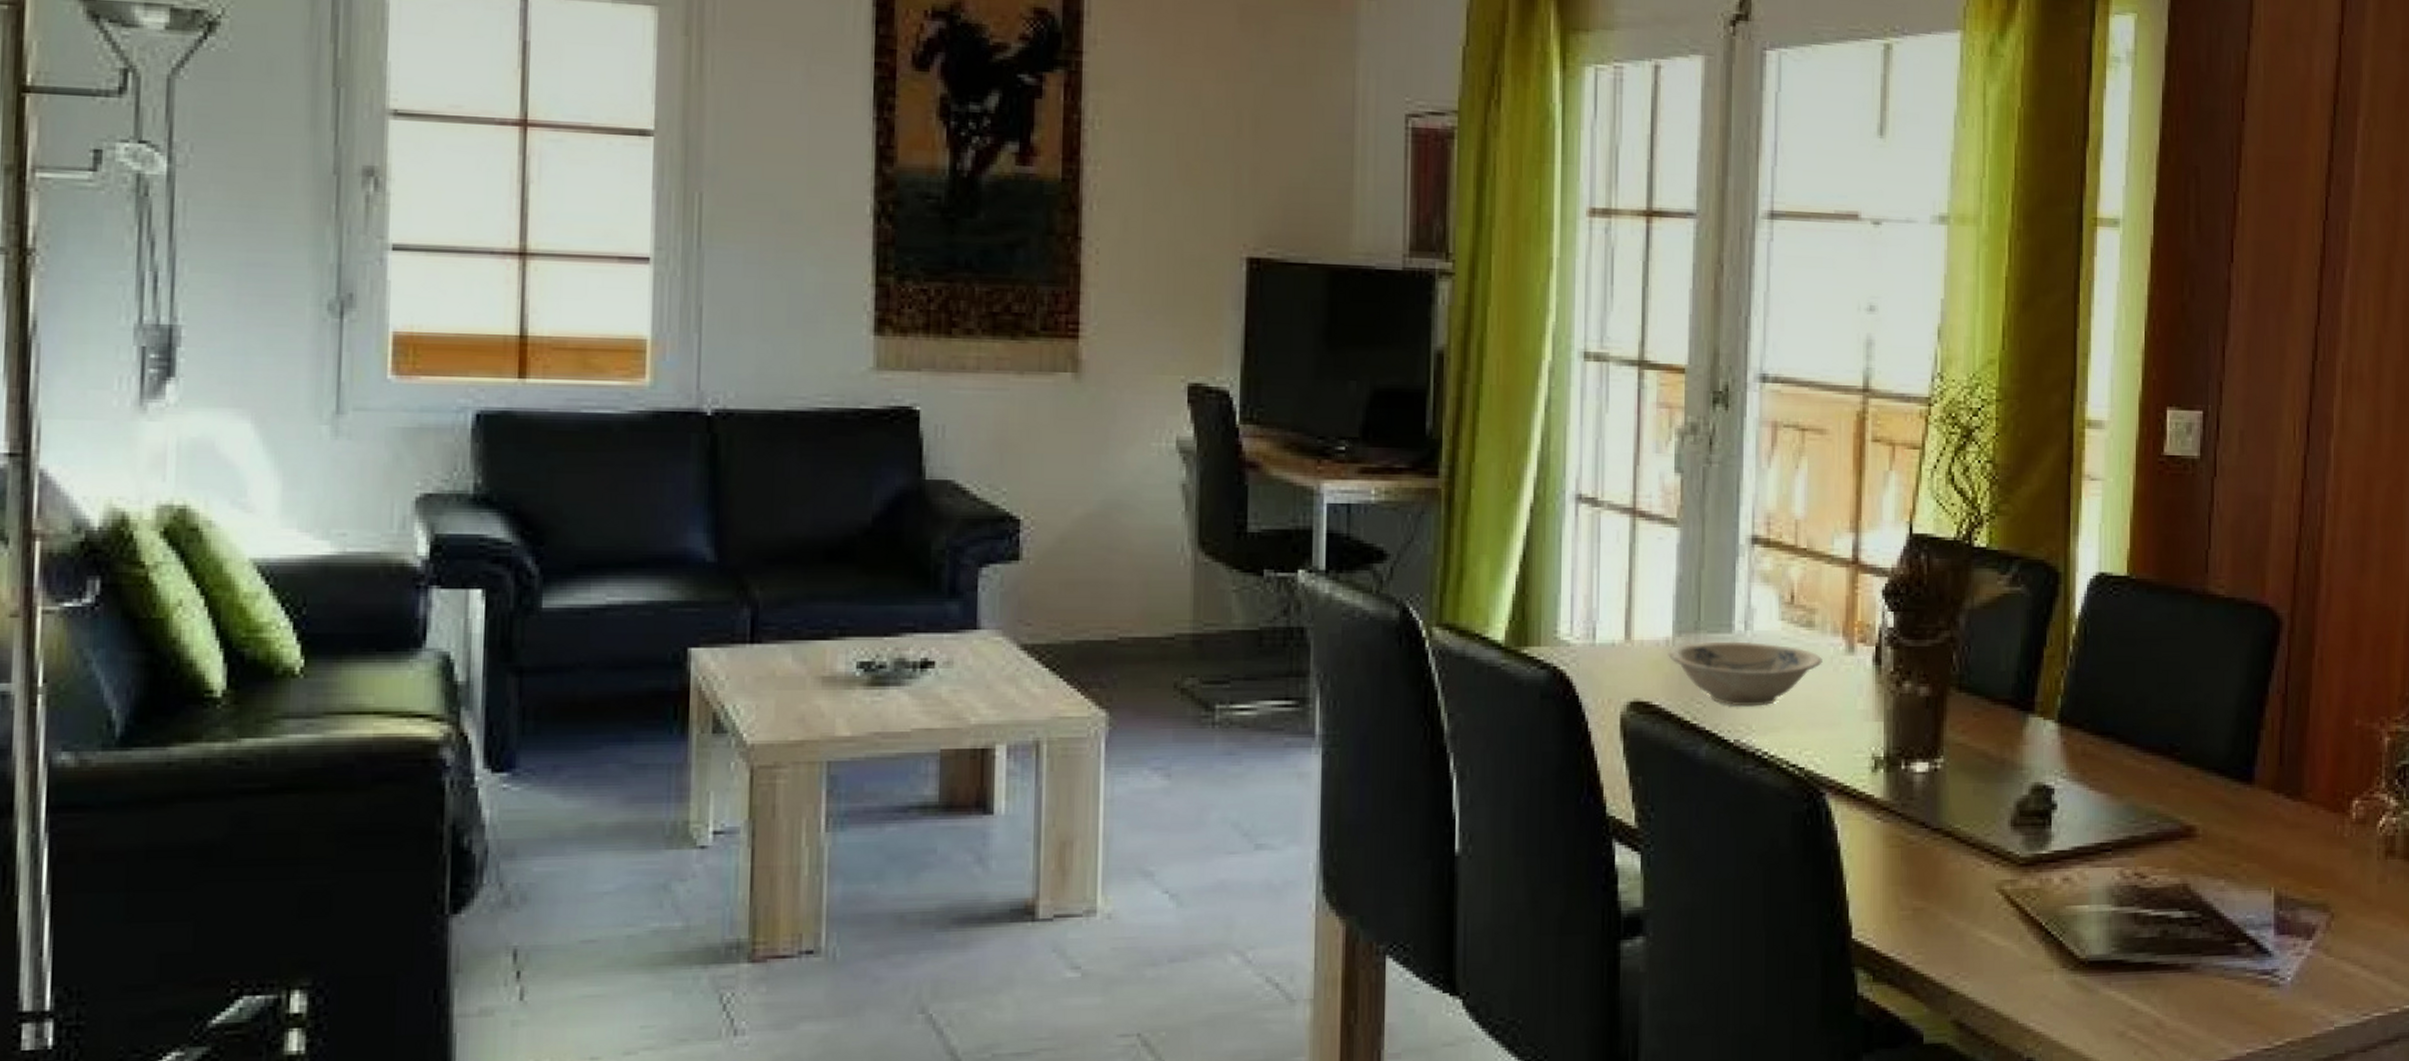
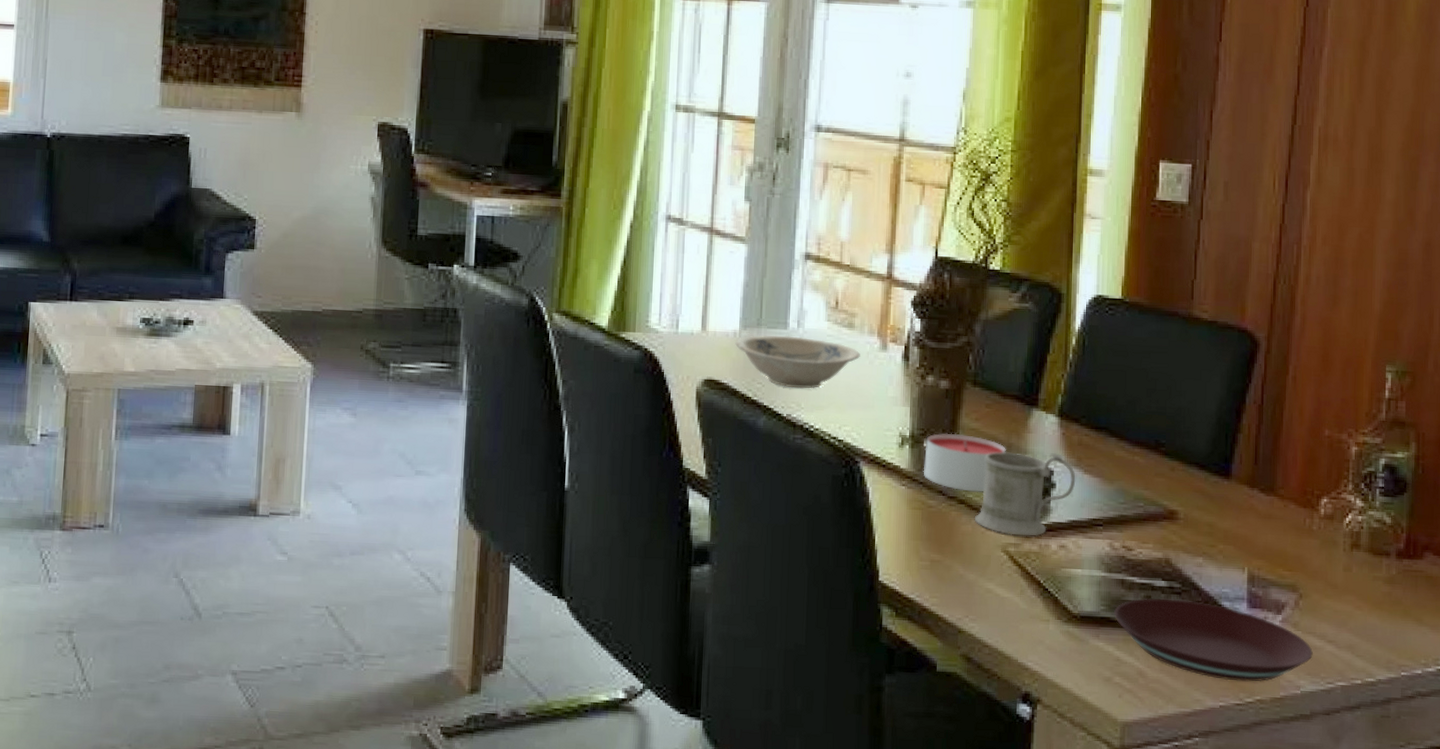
candle: none [1901,750,1999,821] -> present [923,433,1006,492]
mug: none [1964,767,2080,870] -> present [975,452,1076,536]
plate: none [2126,931,2347,1023] -> present [1113,598,1313,682]

